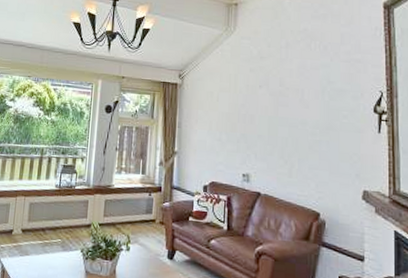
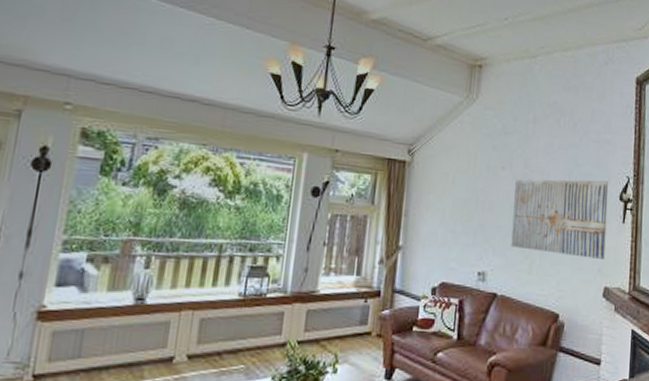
wall art: none [271,95,362,166] -> present [511,179,609,261]

